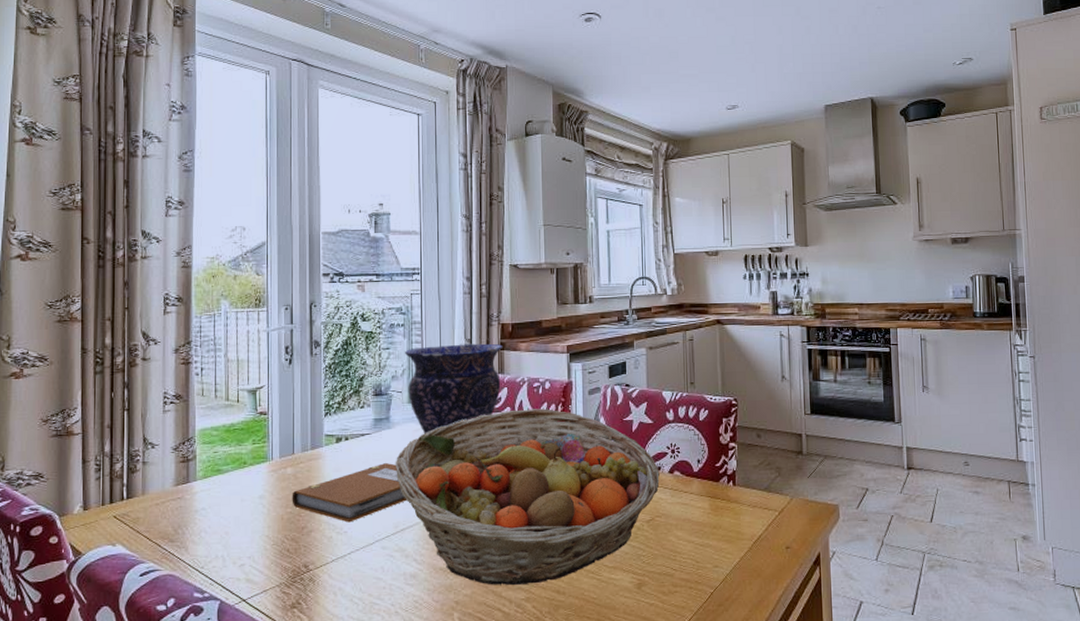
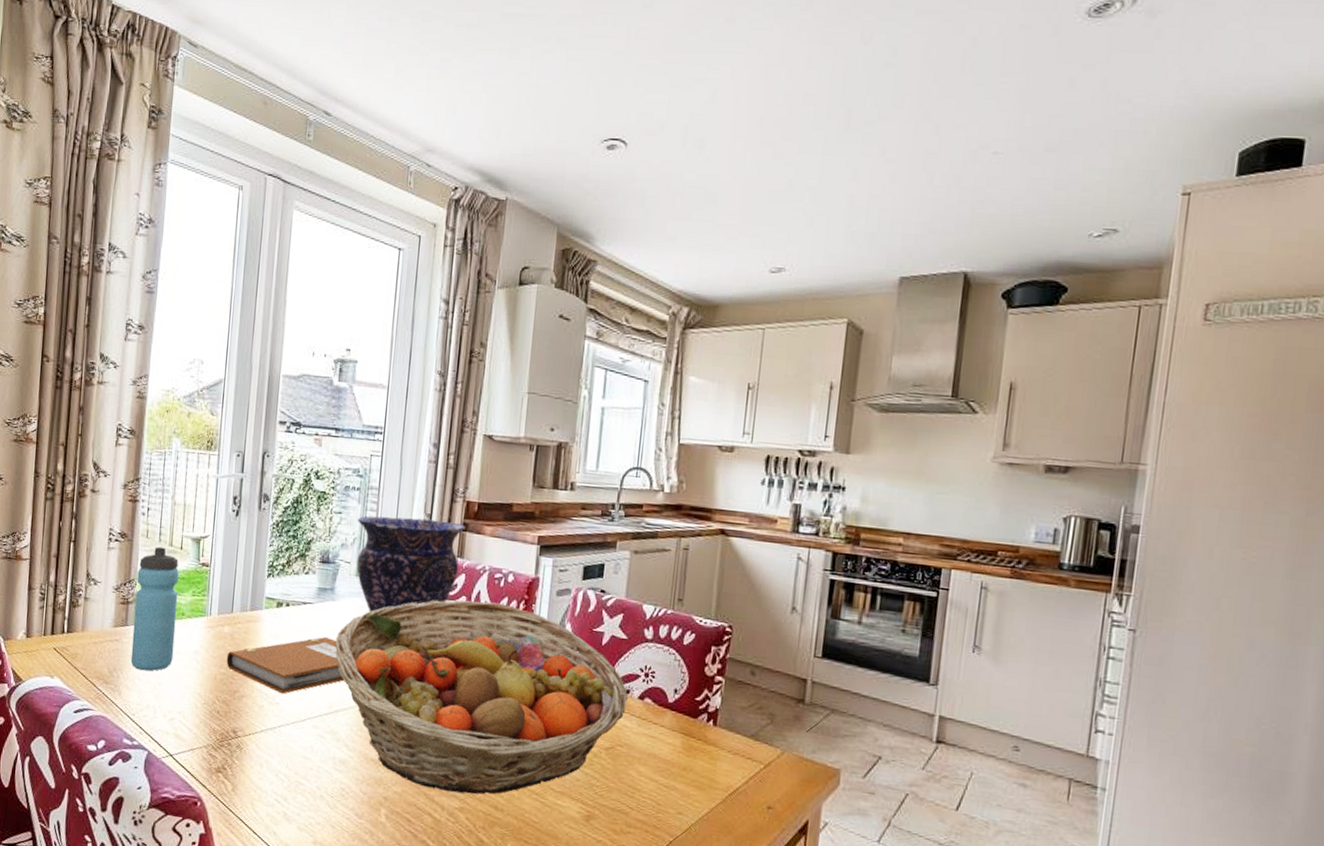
water bottle: none [195,402,239,523] -> present [130,546,179,672]

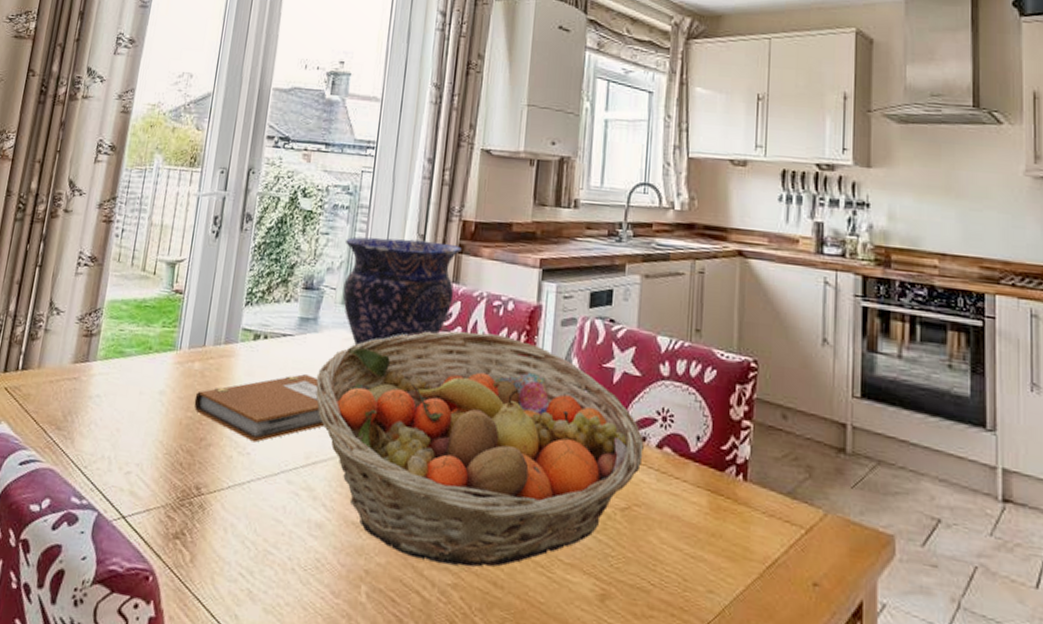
water bottle: present [130,546,179,672] -> none [88,271,151,415]

